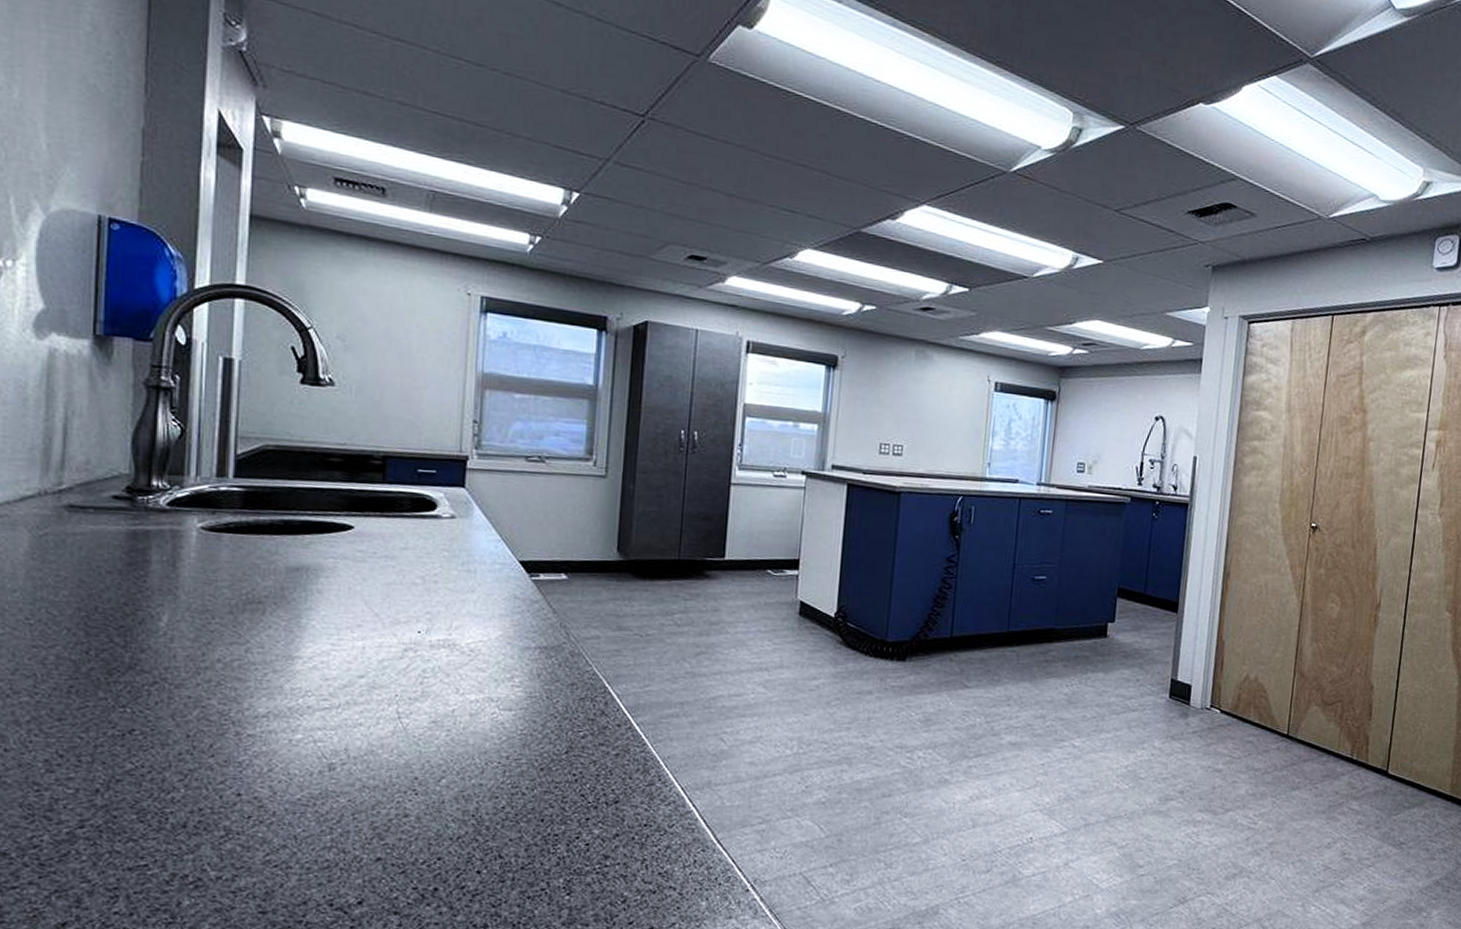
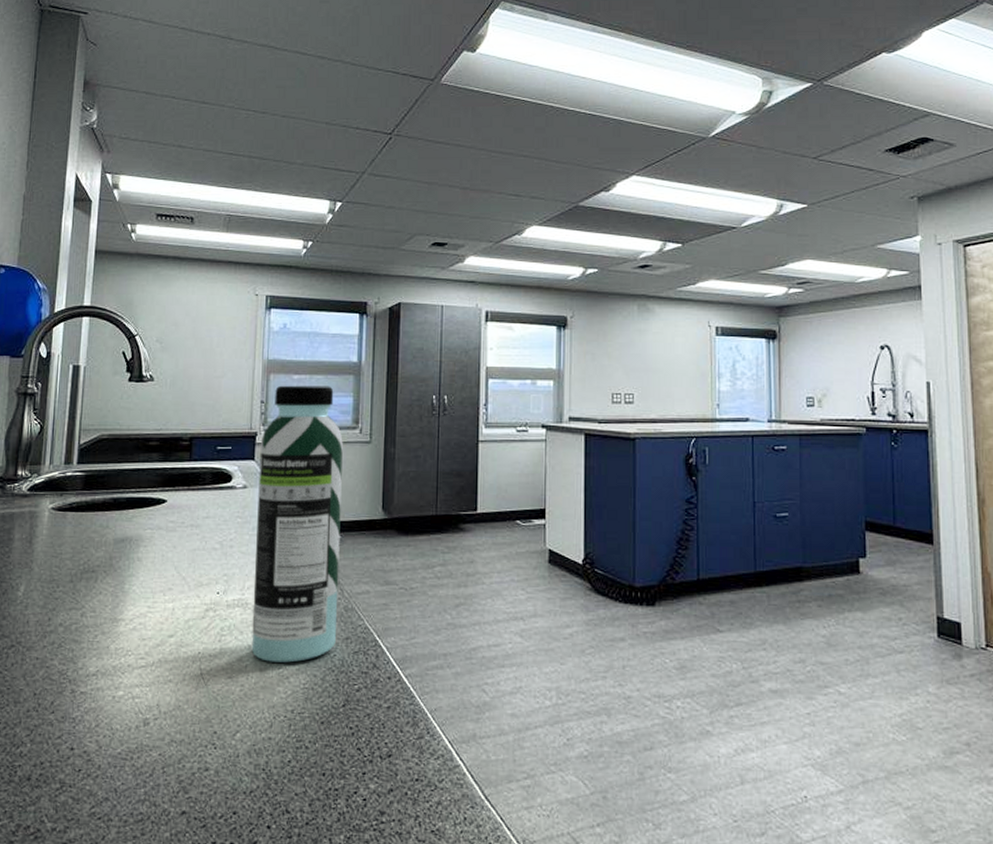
water bottle: none [459,404,574,708] -> present [251,385,343,663]

